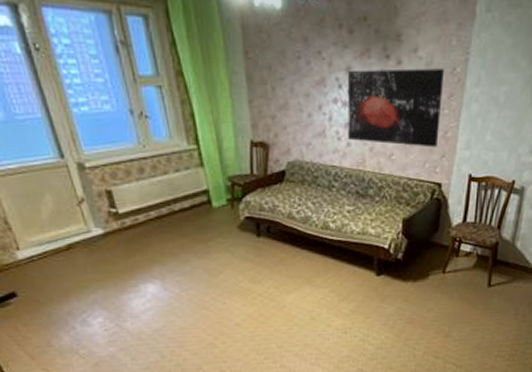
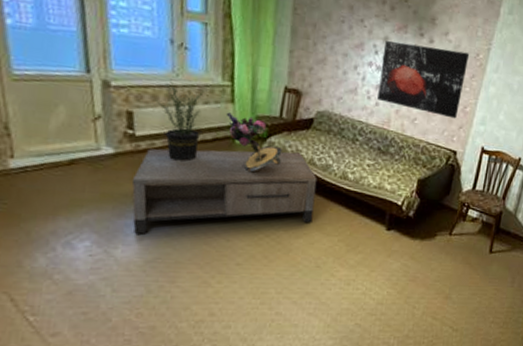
potted plant: none [124,151,180,233] -> present [151,79,211,162]
coffee table: none [125,208,301,306] -> present [131,148,318,234]
bouquet: none [198,177,261,235] -> present [226,112,284,172]

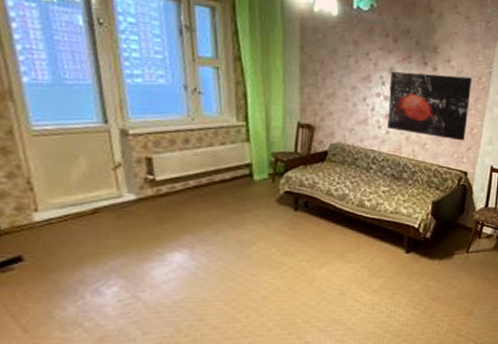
coffee table: present [131,148,318,234] -> none [155,185,335,276]
potted plant: present [151,79,211,162] -> none [168,123,227,202]
bouquet: present [226,112,284,172] -> none [242,151,301,207]

